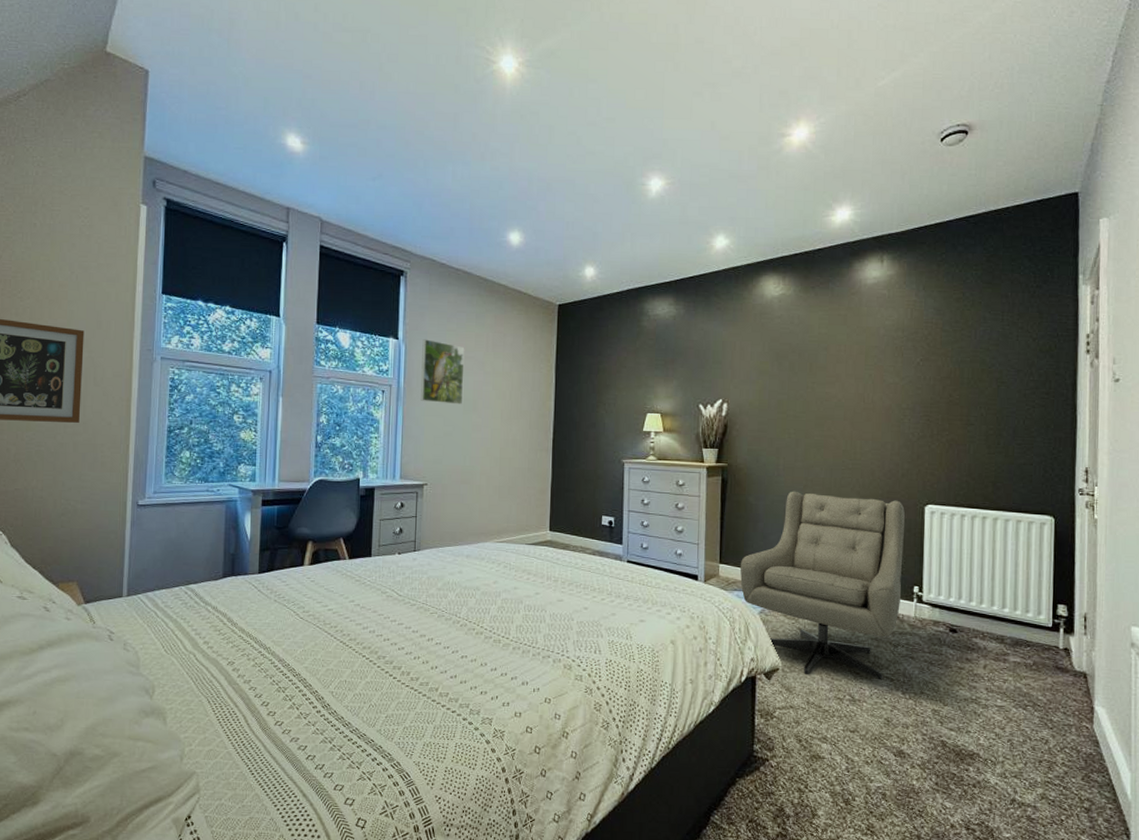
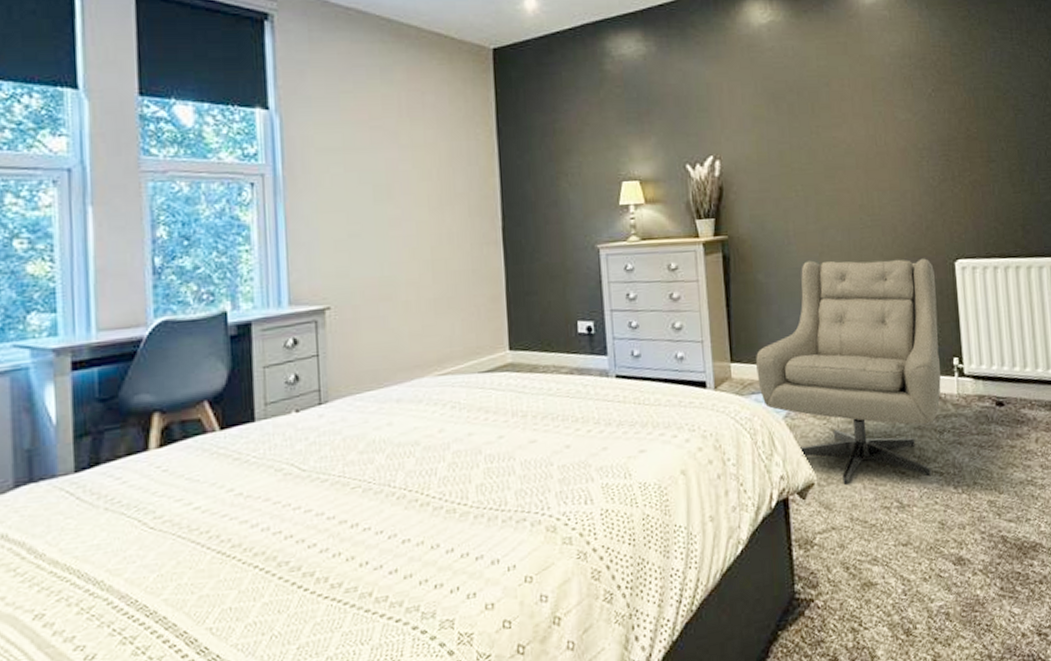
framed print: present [420,339,465,405] -> none [305,106,372,194]

